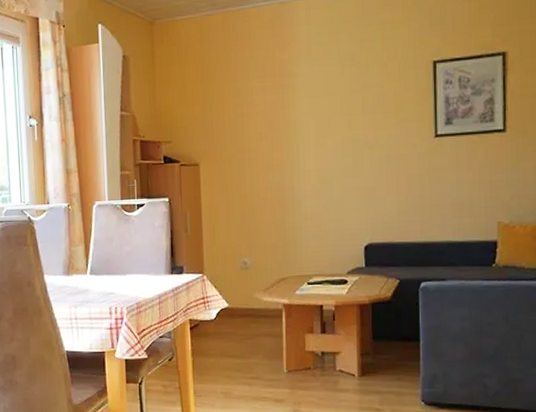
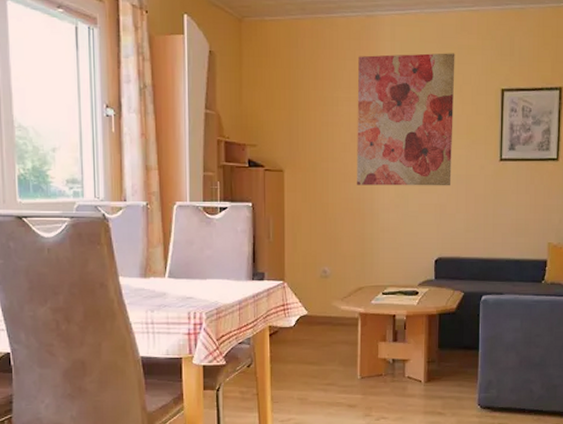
wall art: none [272,29,380,174] -> present [357,53,455,186]

